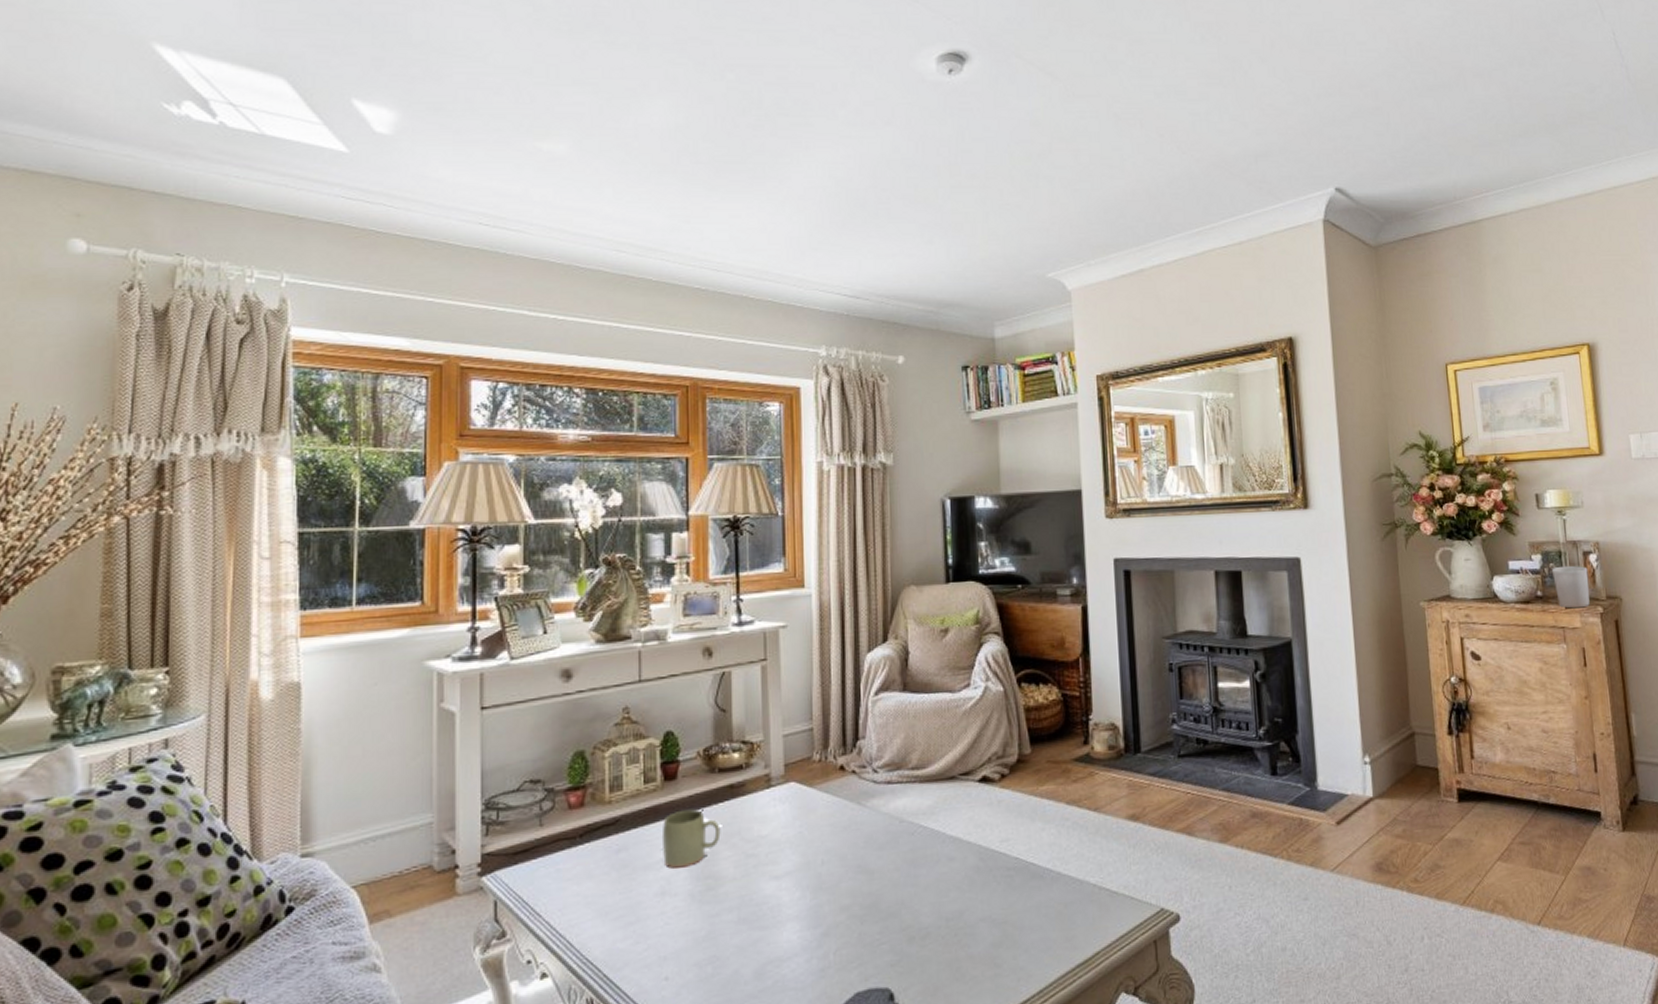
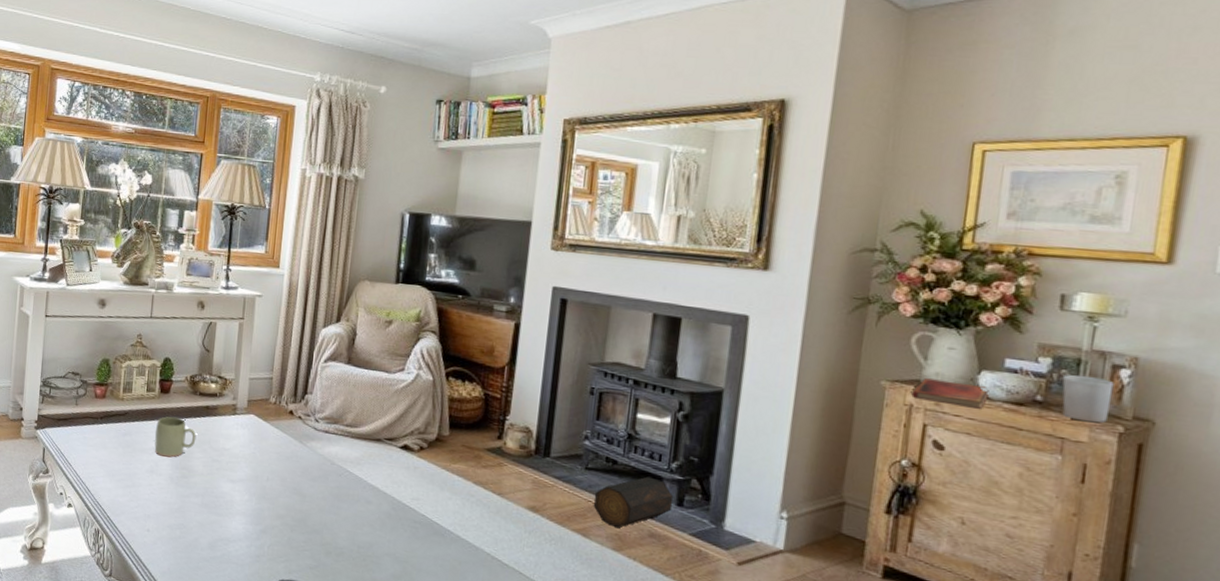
decorative log: none [1191,750,1268,817] -> present [594,476,674,528]
diary: none [1446,591,1504,615] -> present [911,378,989,410]

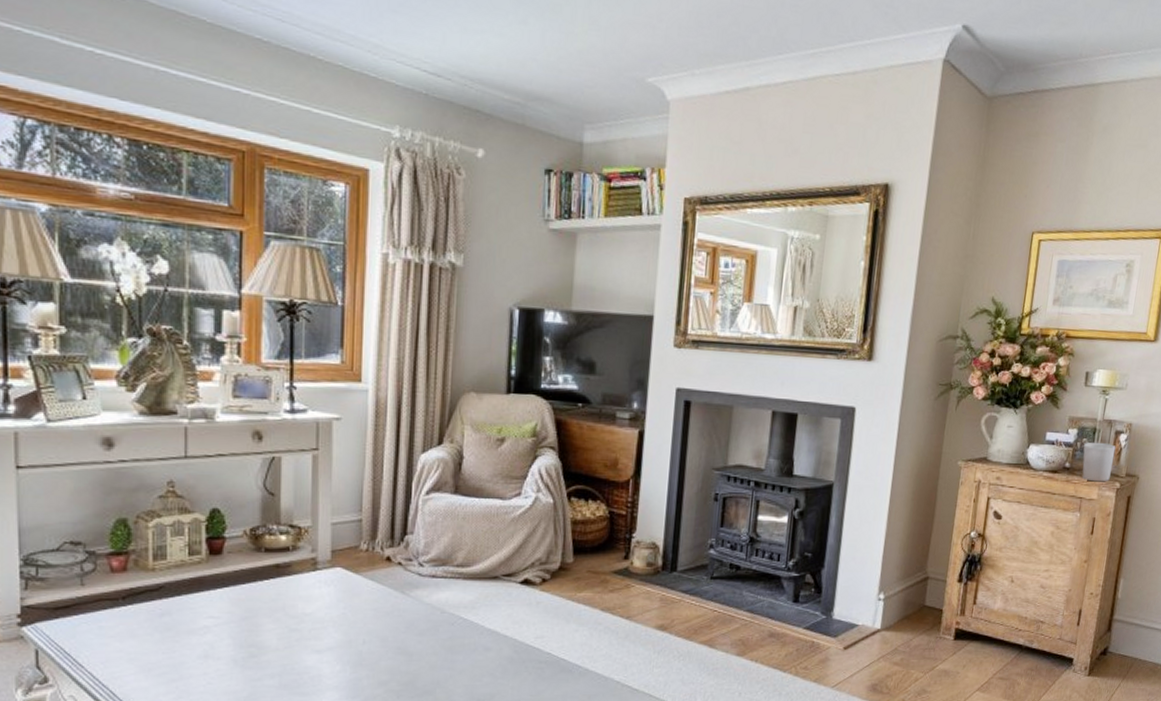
mug: present [154,416,197,457] -> none [205,583,265,635]
decorative log: present [594,476,674,528] -> none [719,578,791,634]
diary: present [911,378,989,410] -> none [980,455,1035,480]

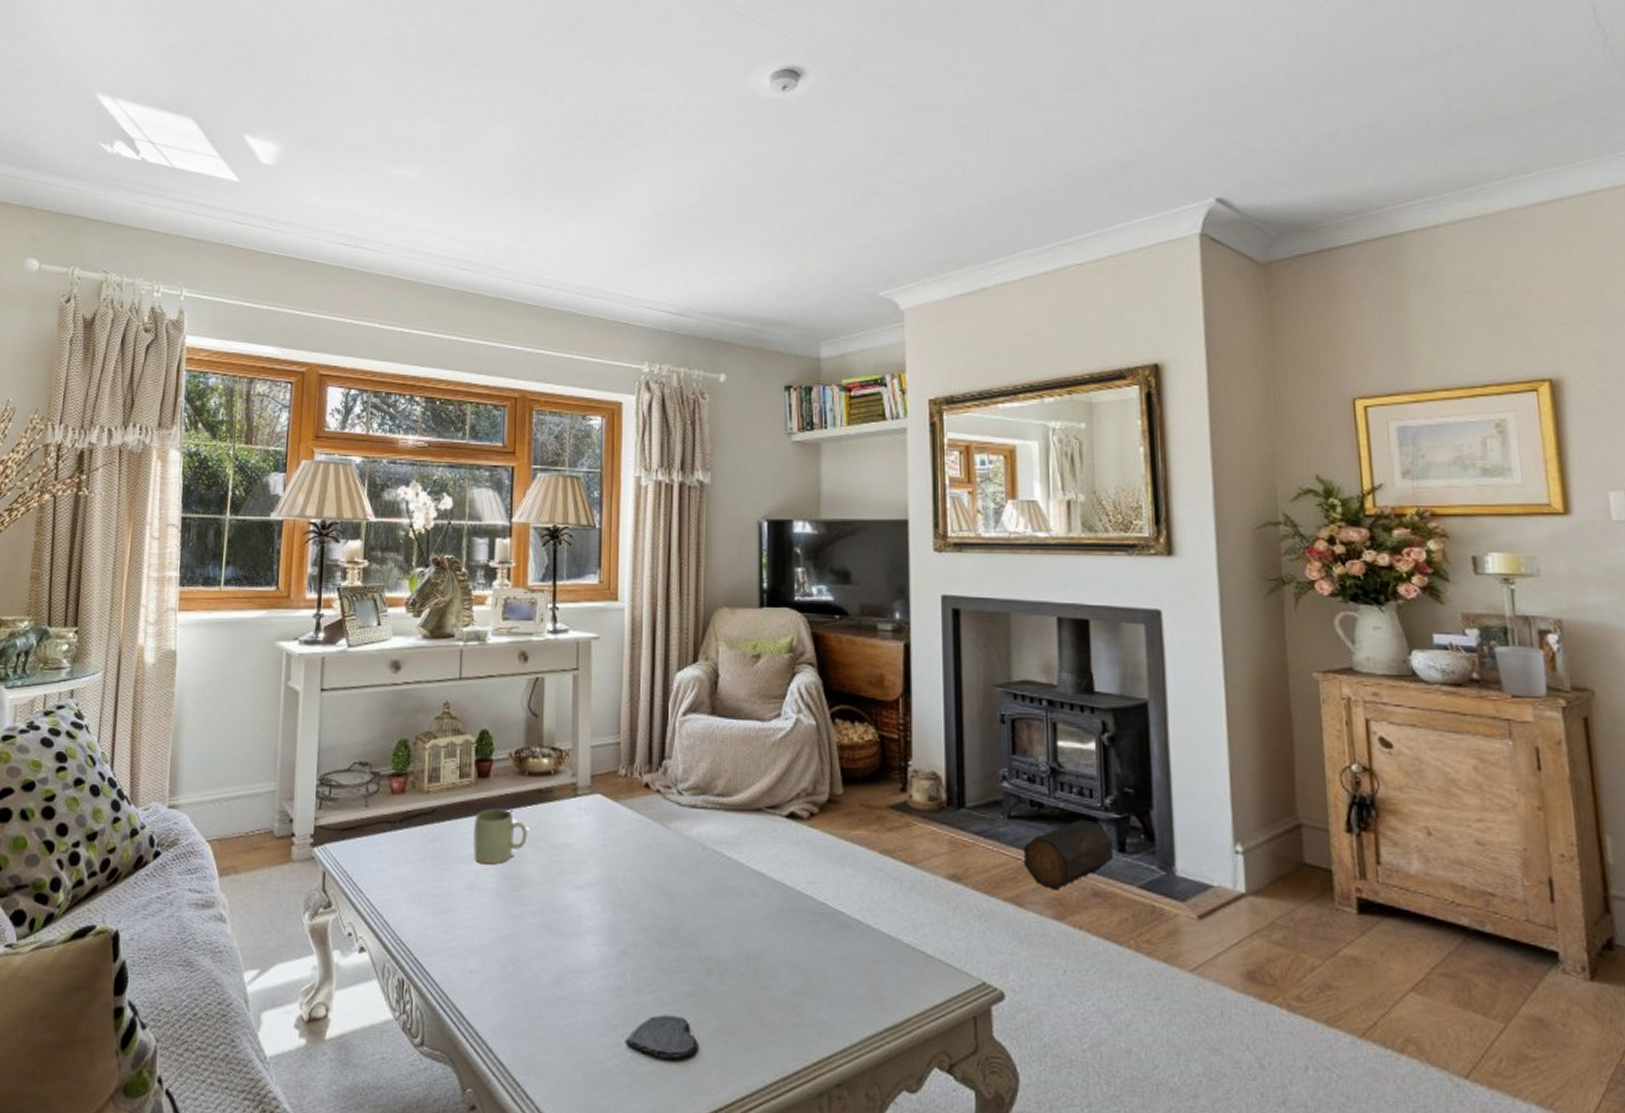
mug: none [205,583,265,635] -> present [472,808,528,865]
decorative log: none [719,578,791,634] -> present [1023,819,1114,890]

